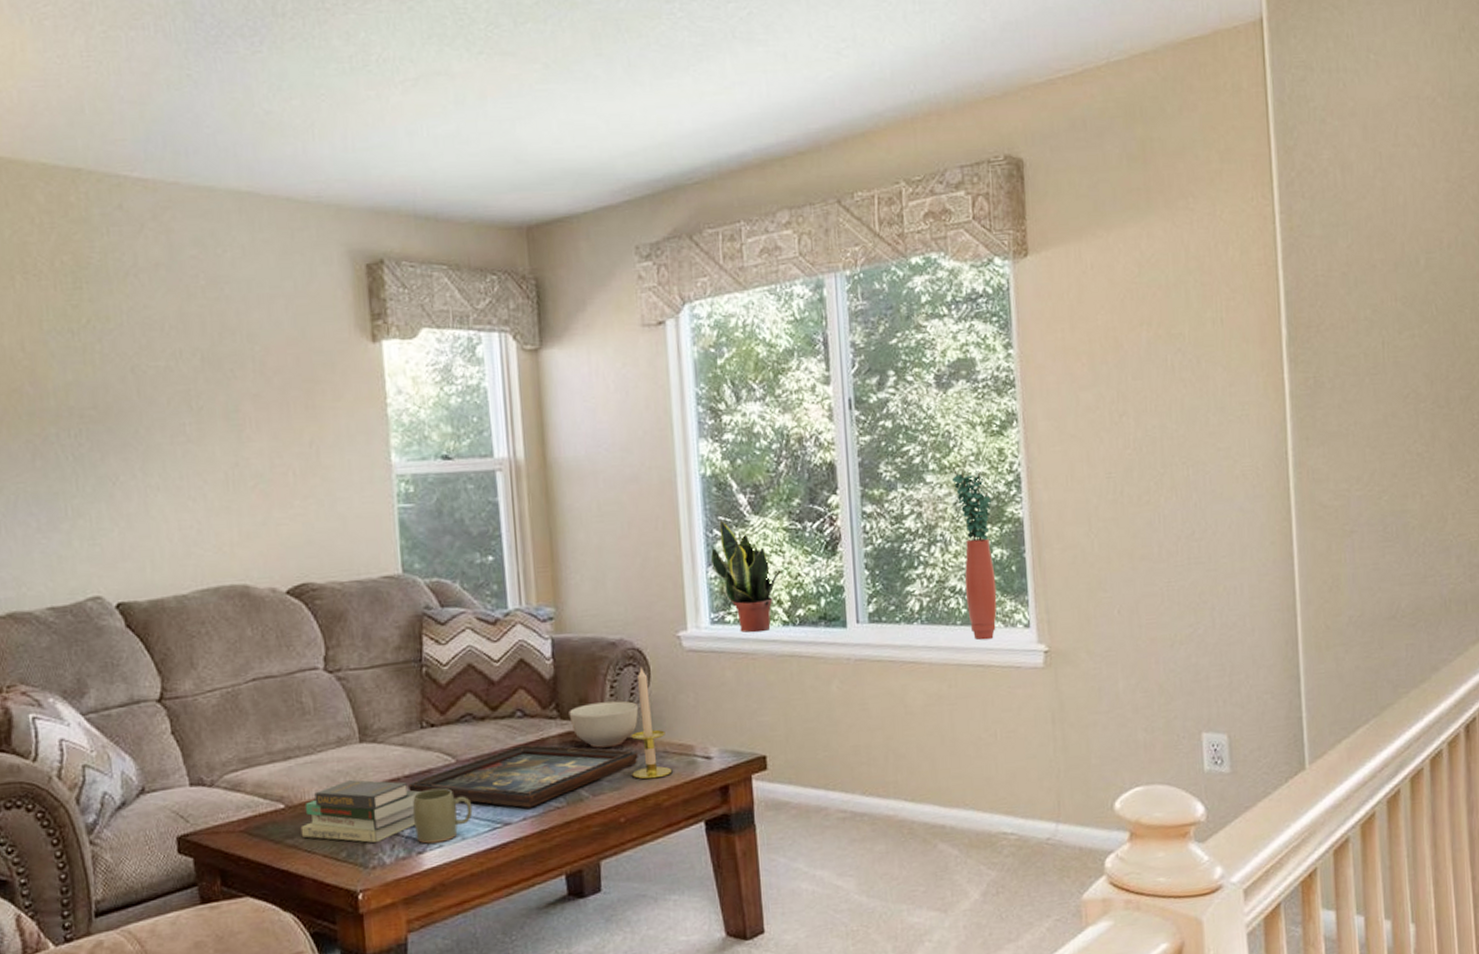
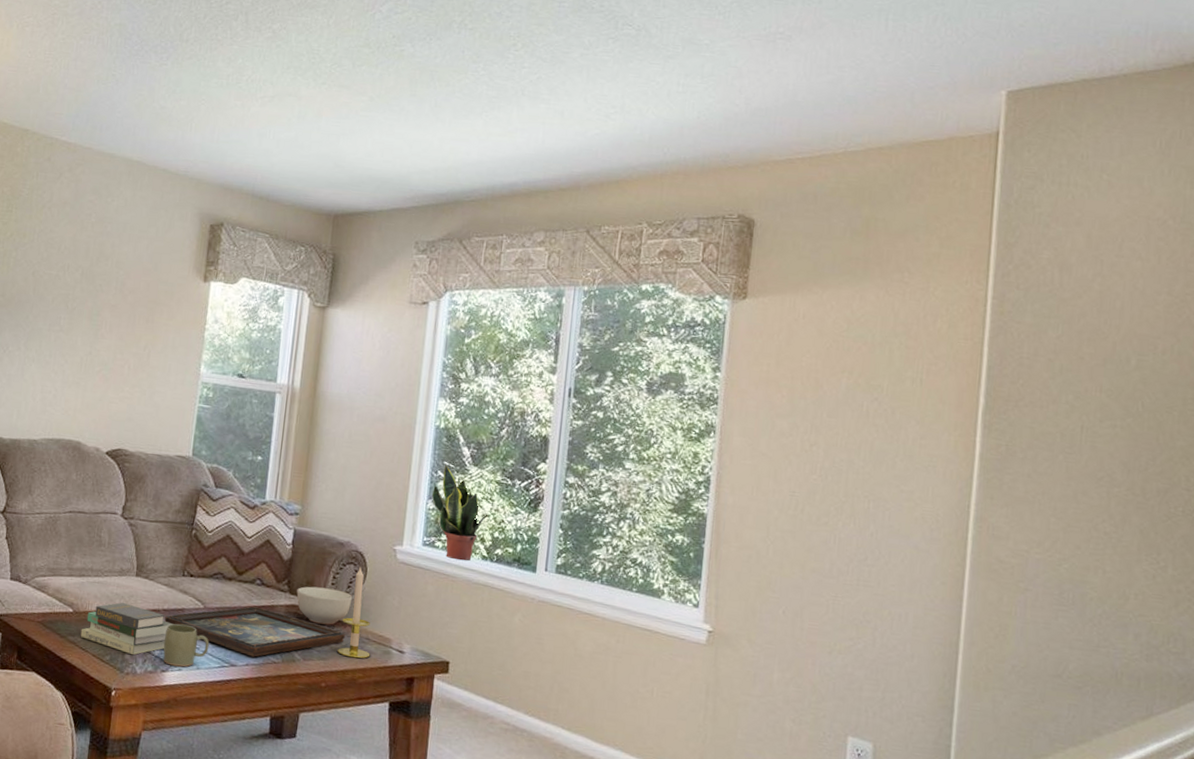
vase: present [952,468,997,641] -> none [644,461,681,610]

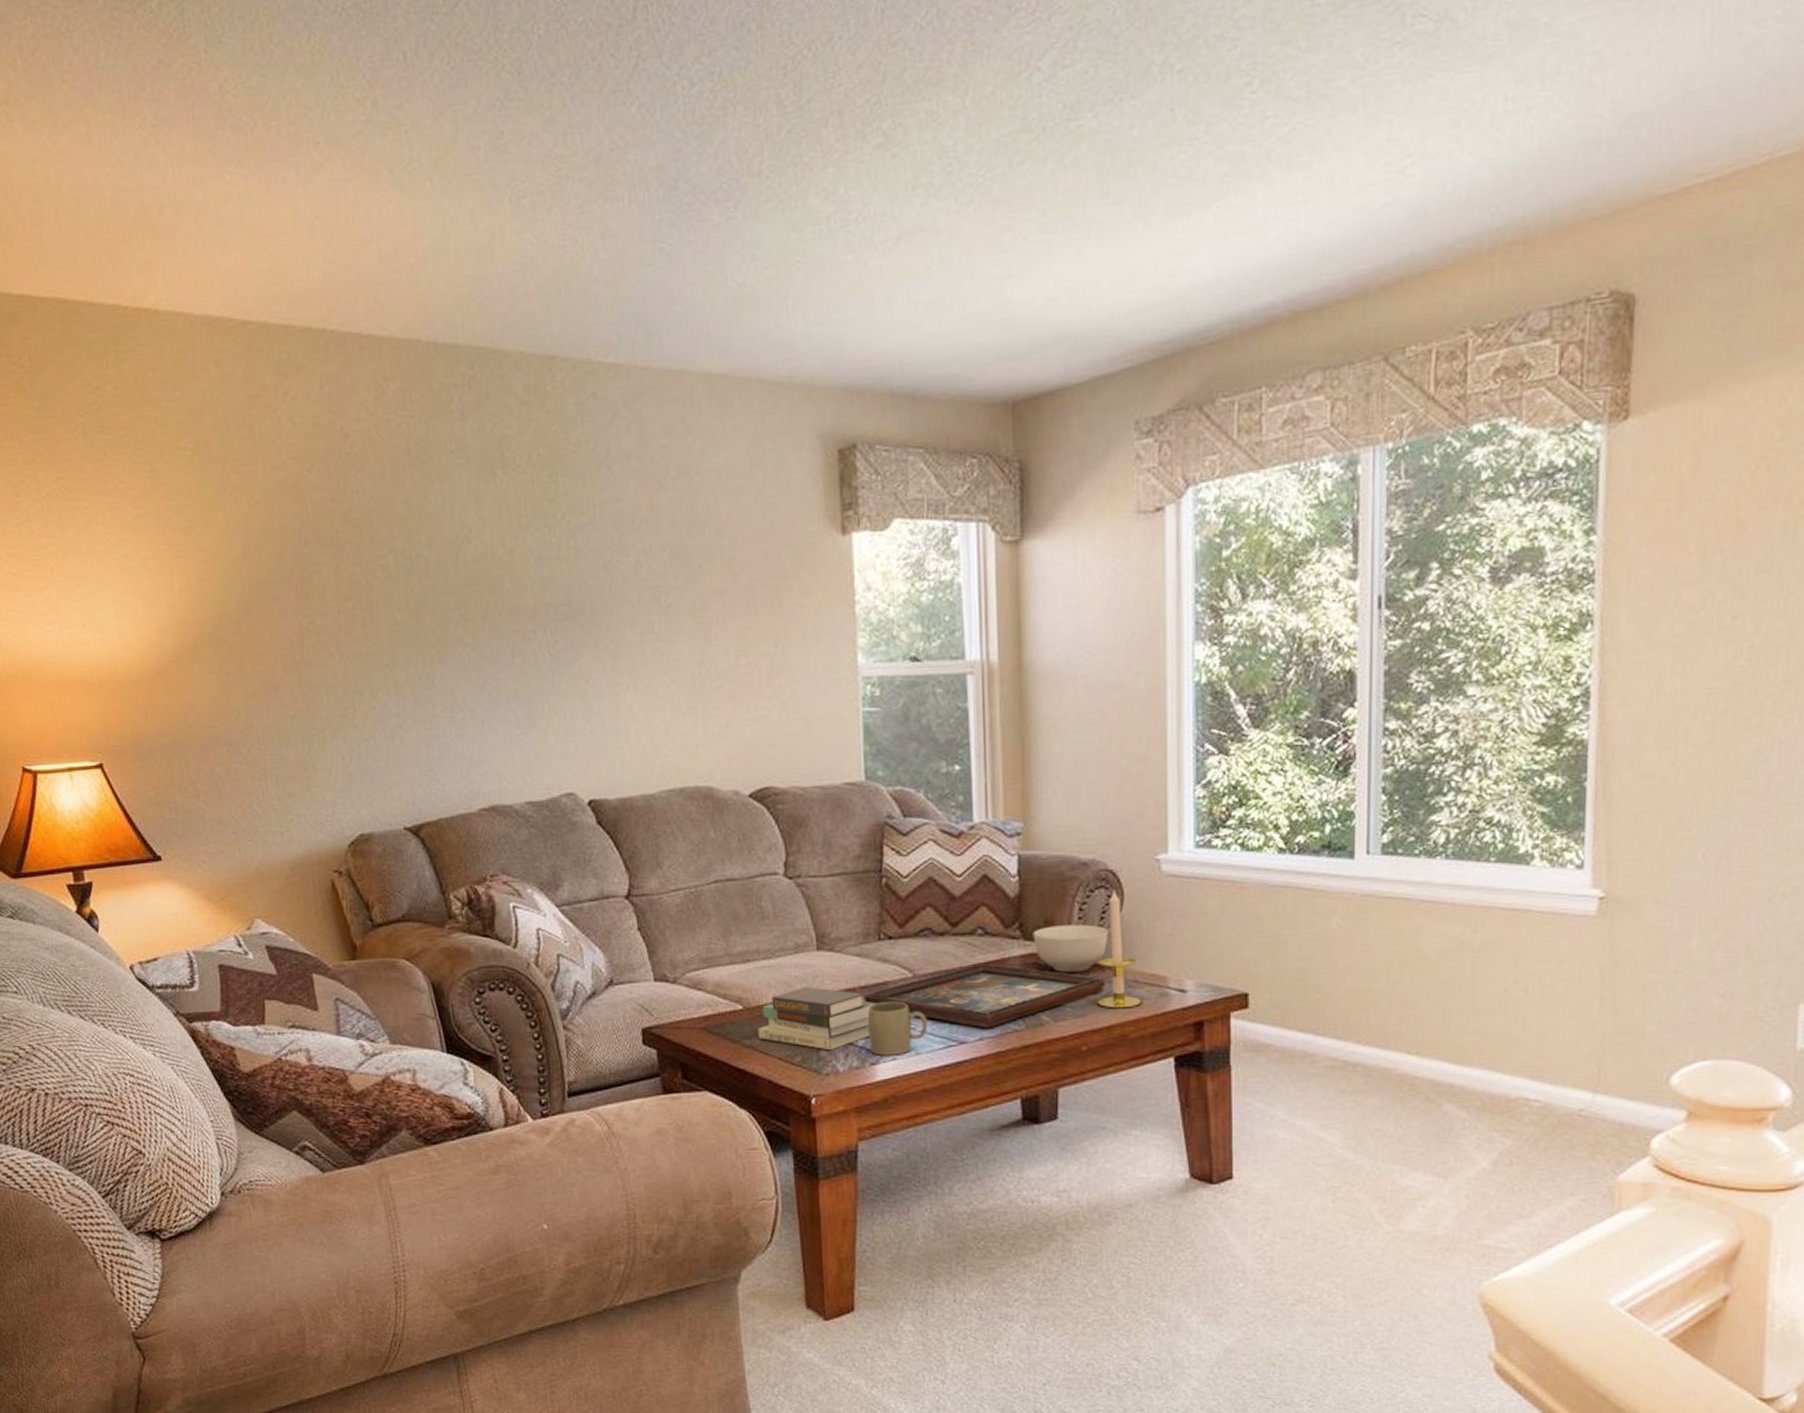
potted plant: present [432,464,492,562] -> none [1201,733,1286,860]

